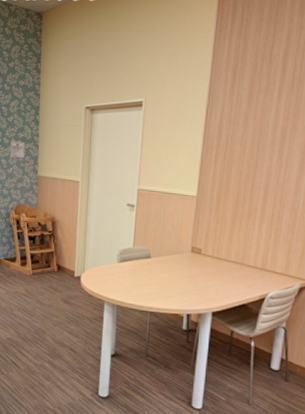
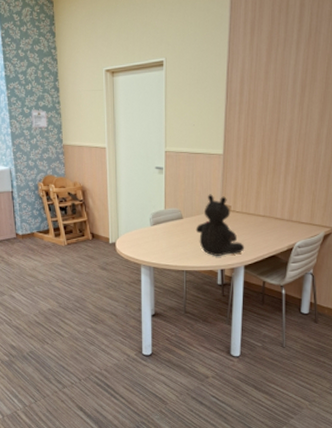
teddy bear: none [163,235,214,300] -> present [195,194,245,256]

